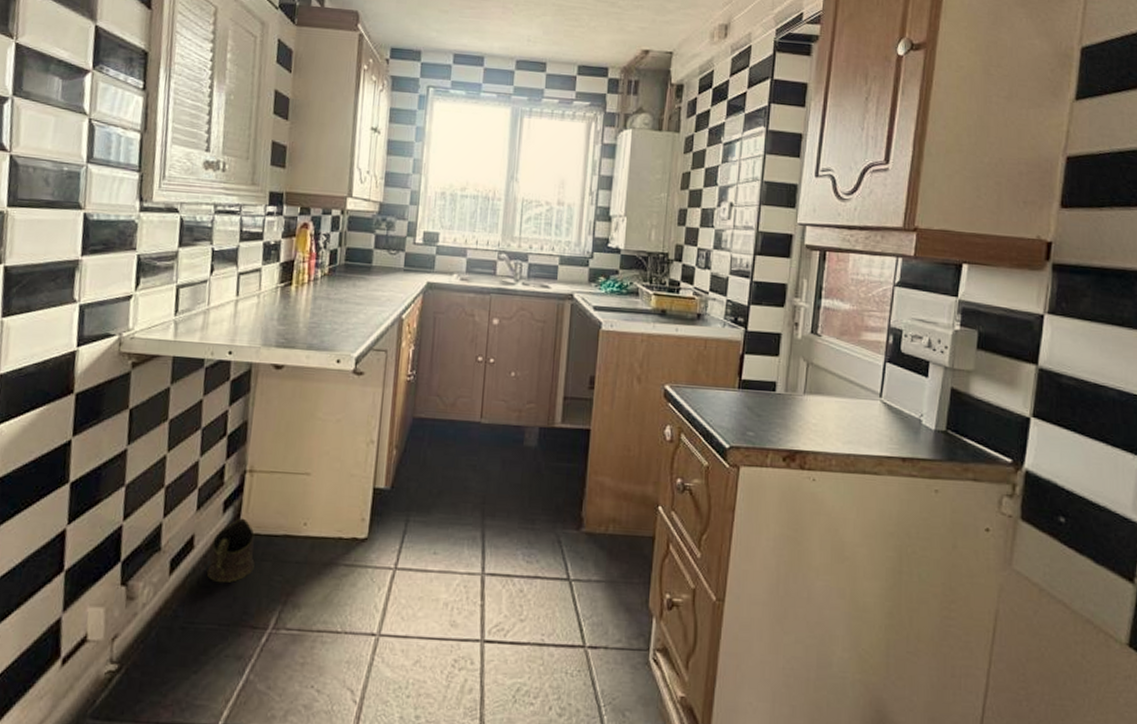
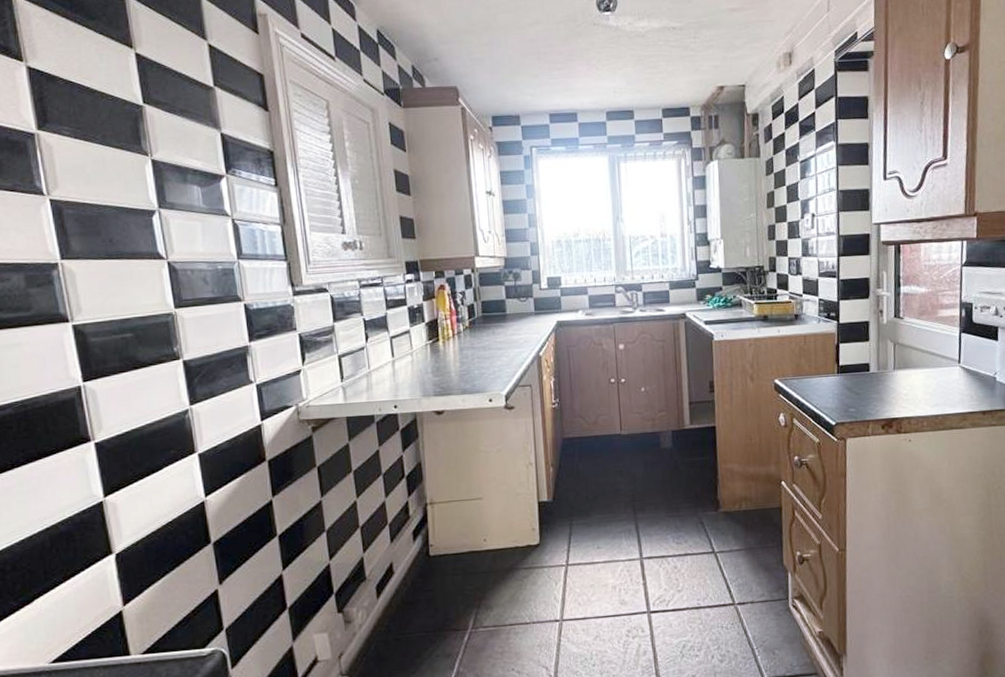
bucket: present [206,518,255,583] -> none [408,543,448,599]

